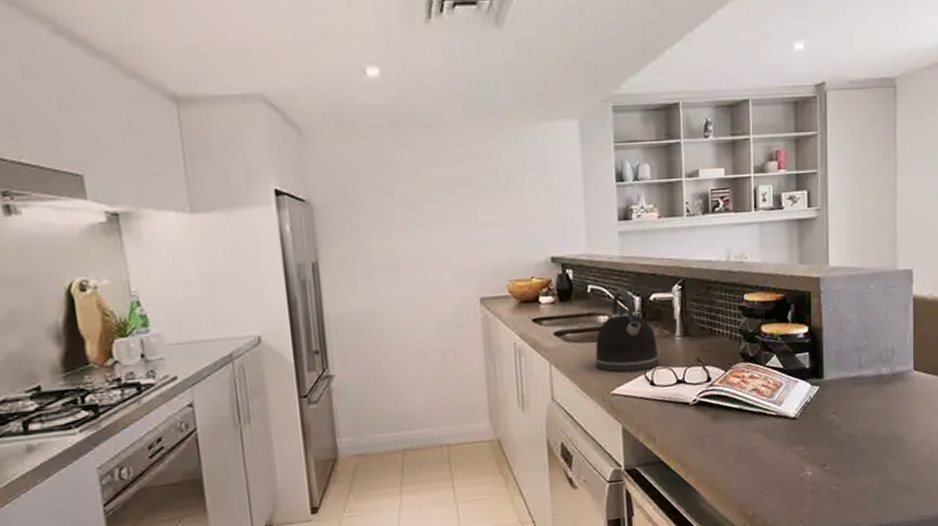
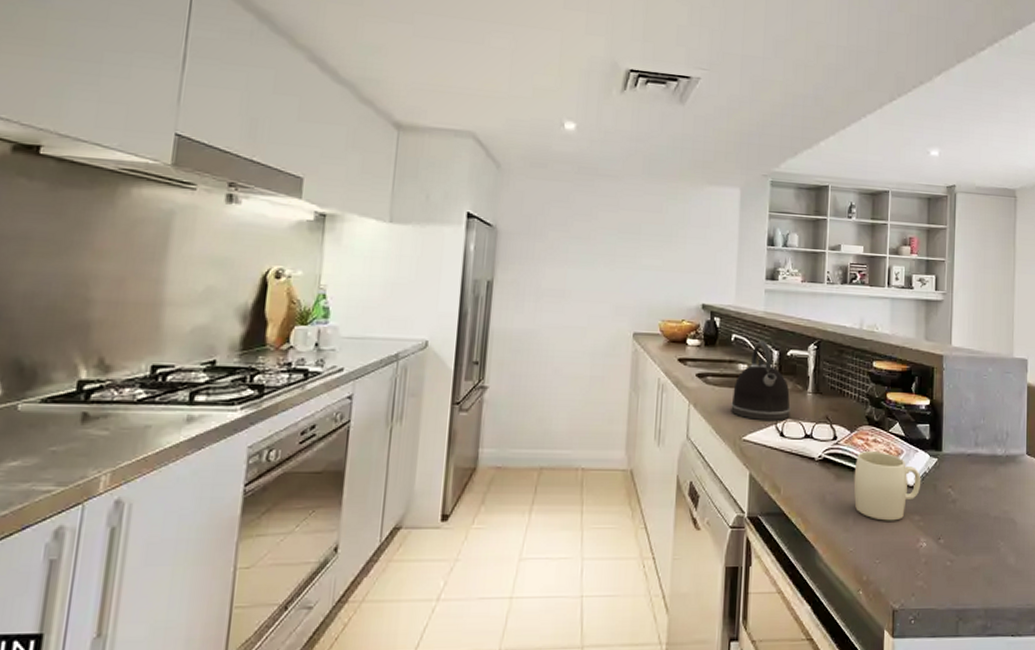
mug: none [731,387,803,456] -> present [853,451,922,521]

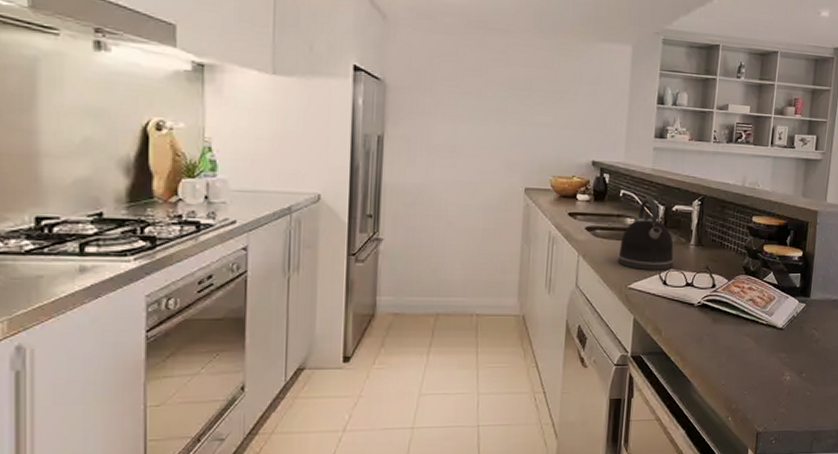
mug: present [853,451,922,521] -> none [728,298,790,358]

